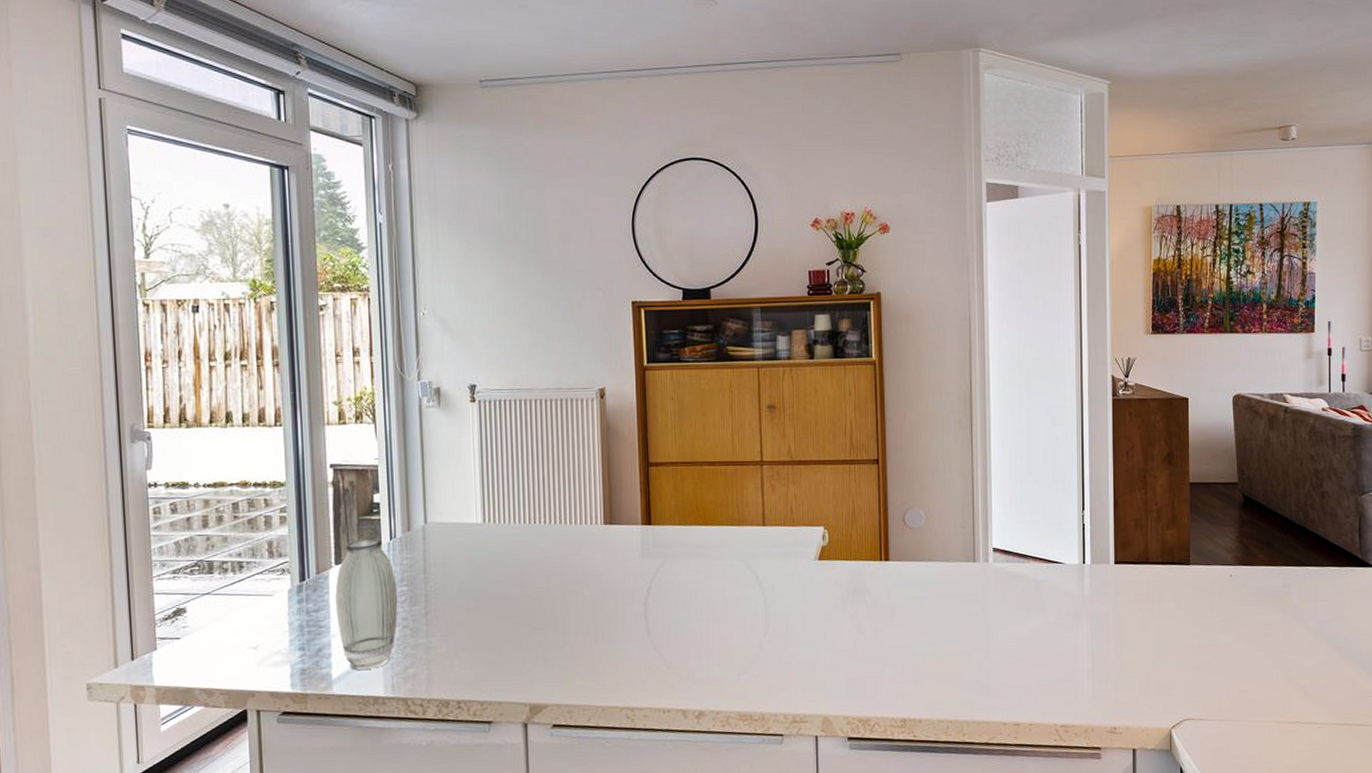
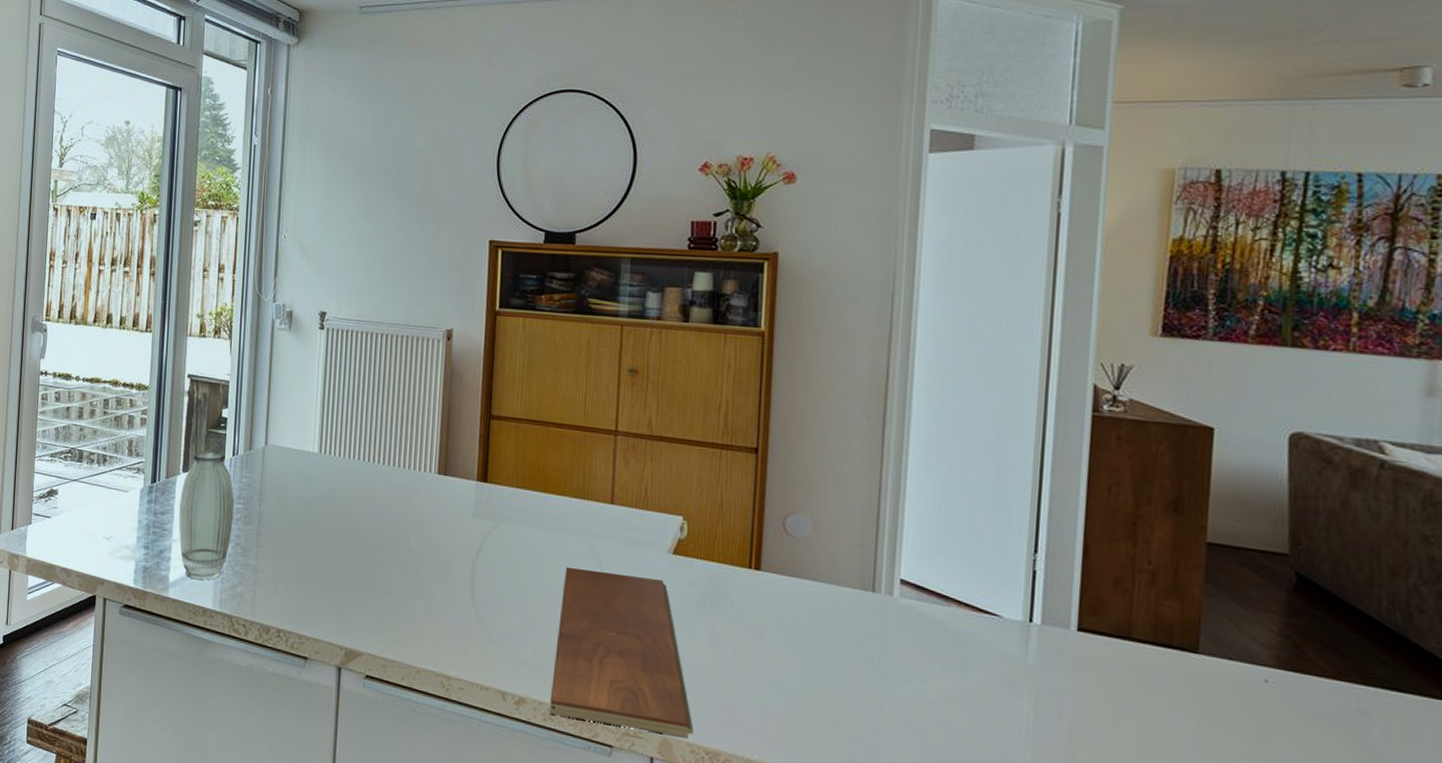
chopping board: none [726,584,848,720] -> present [550,568,694,738]

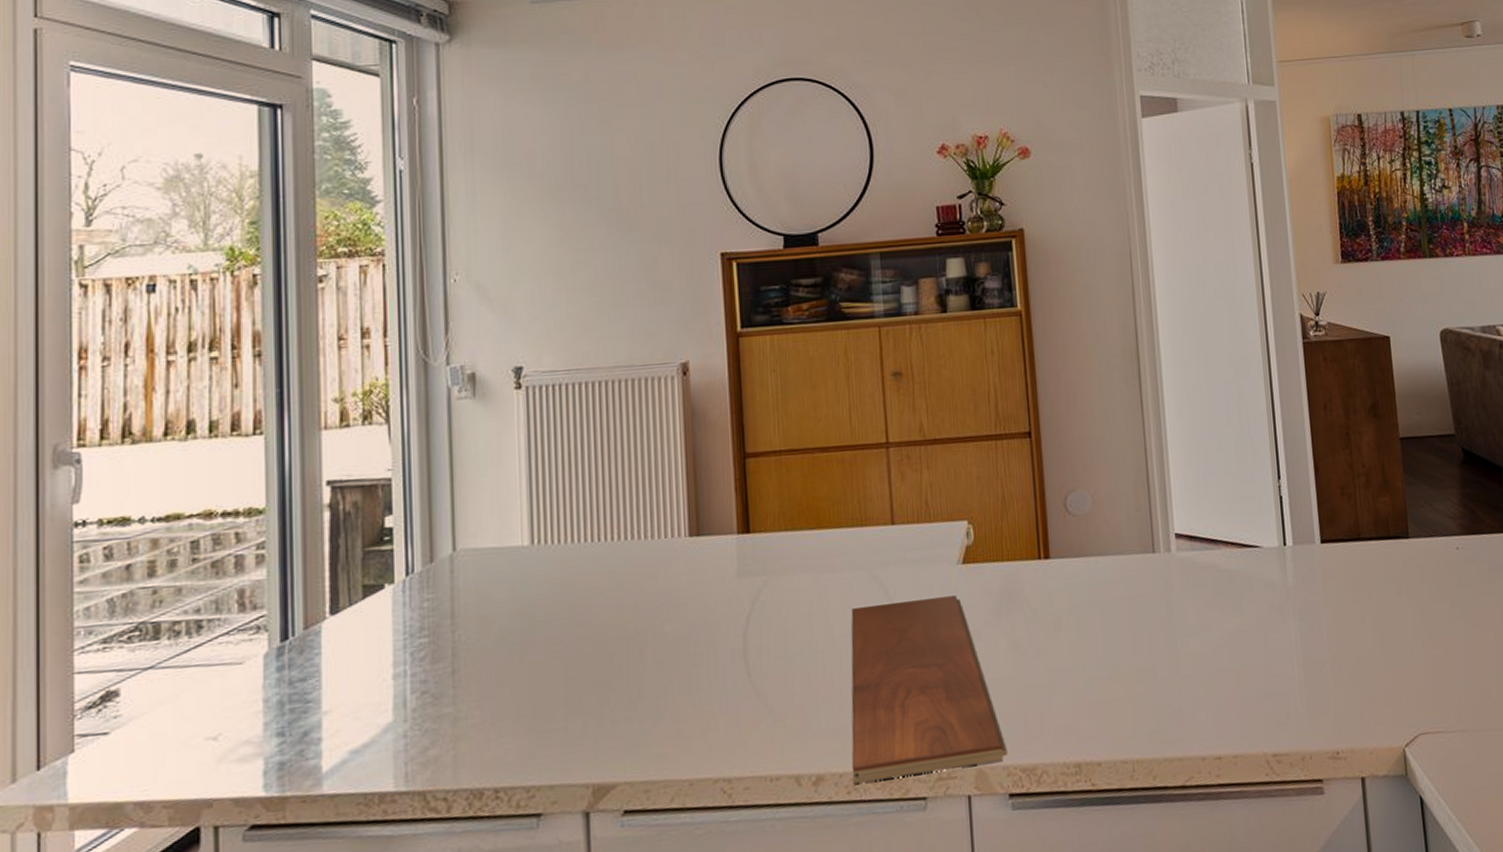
vase: present [178,451,234,580] -> none [329,575,415,758]

